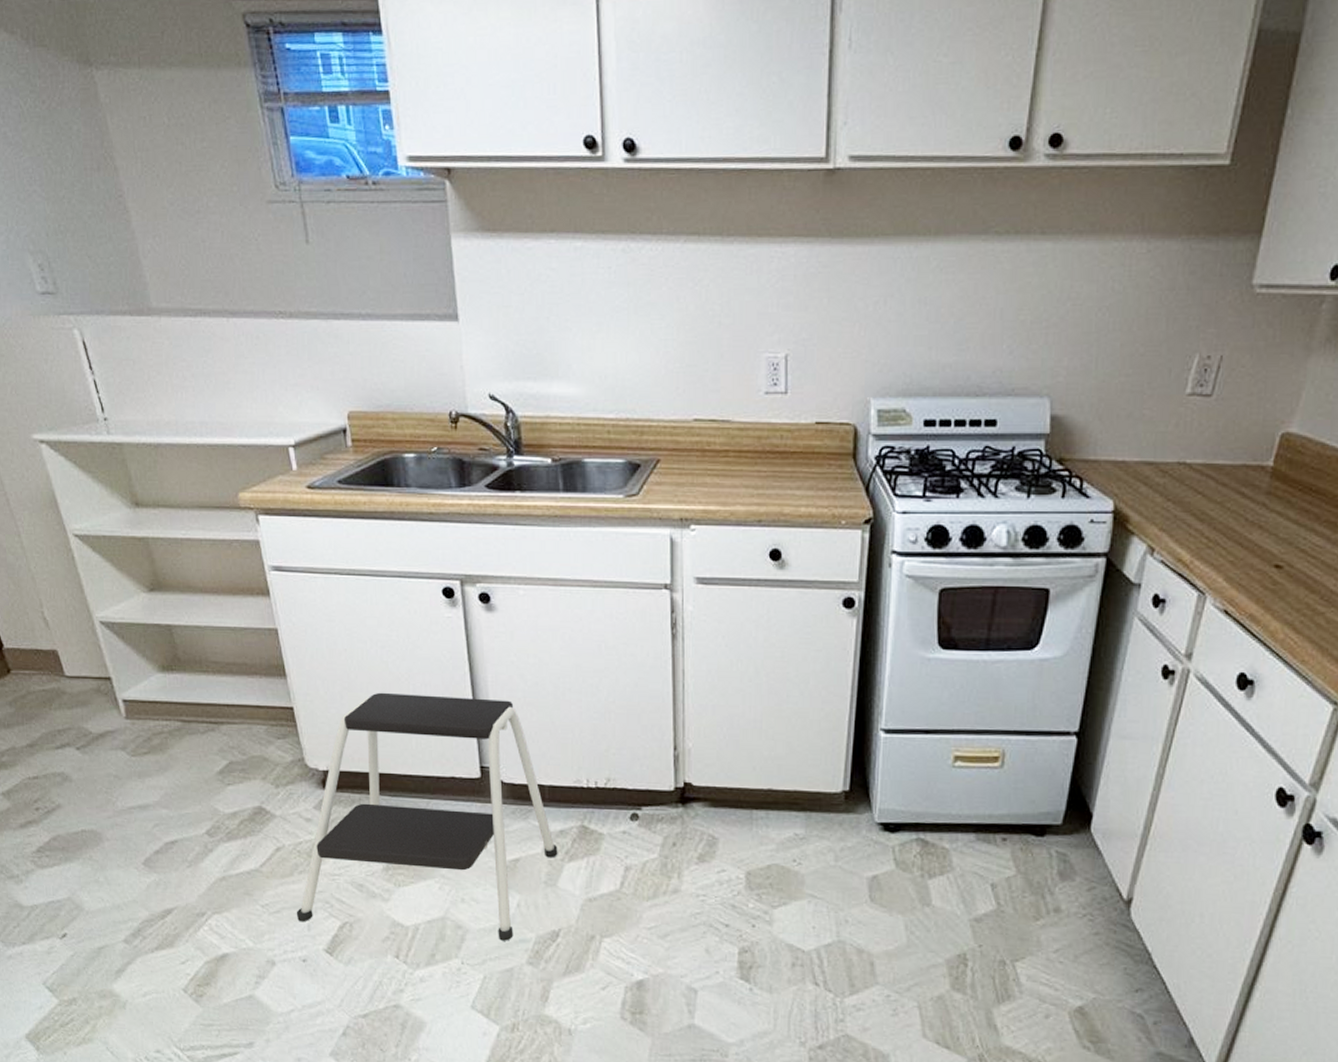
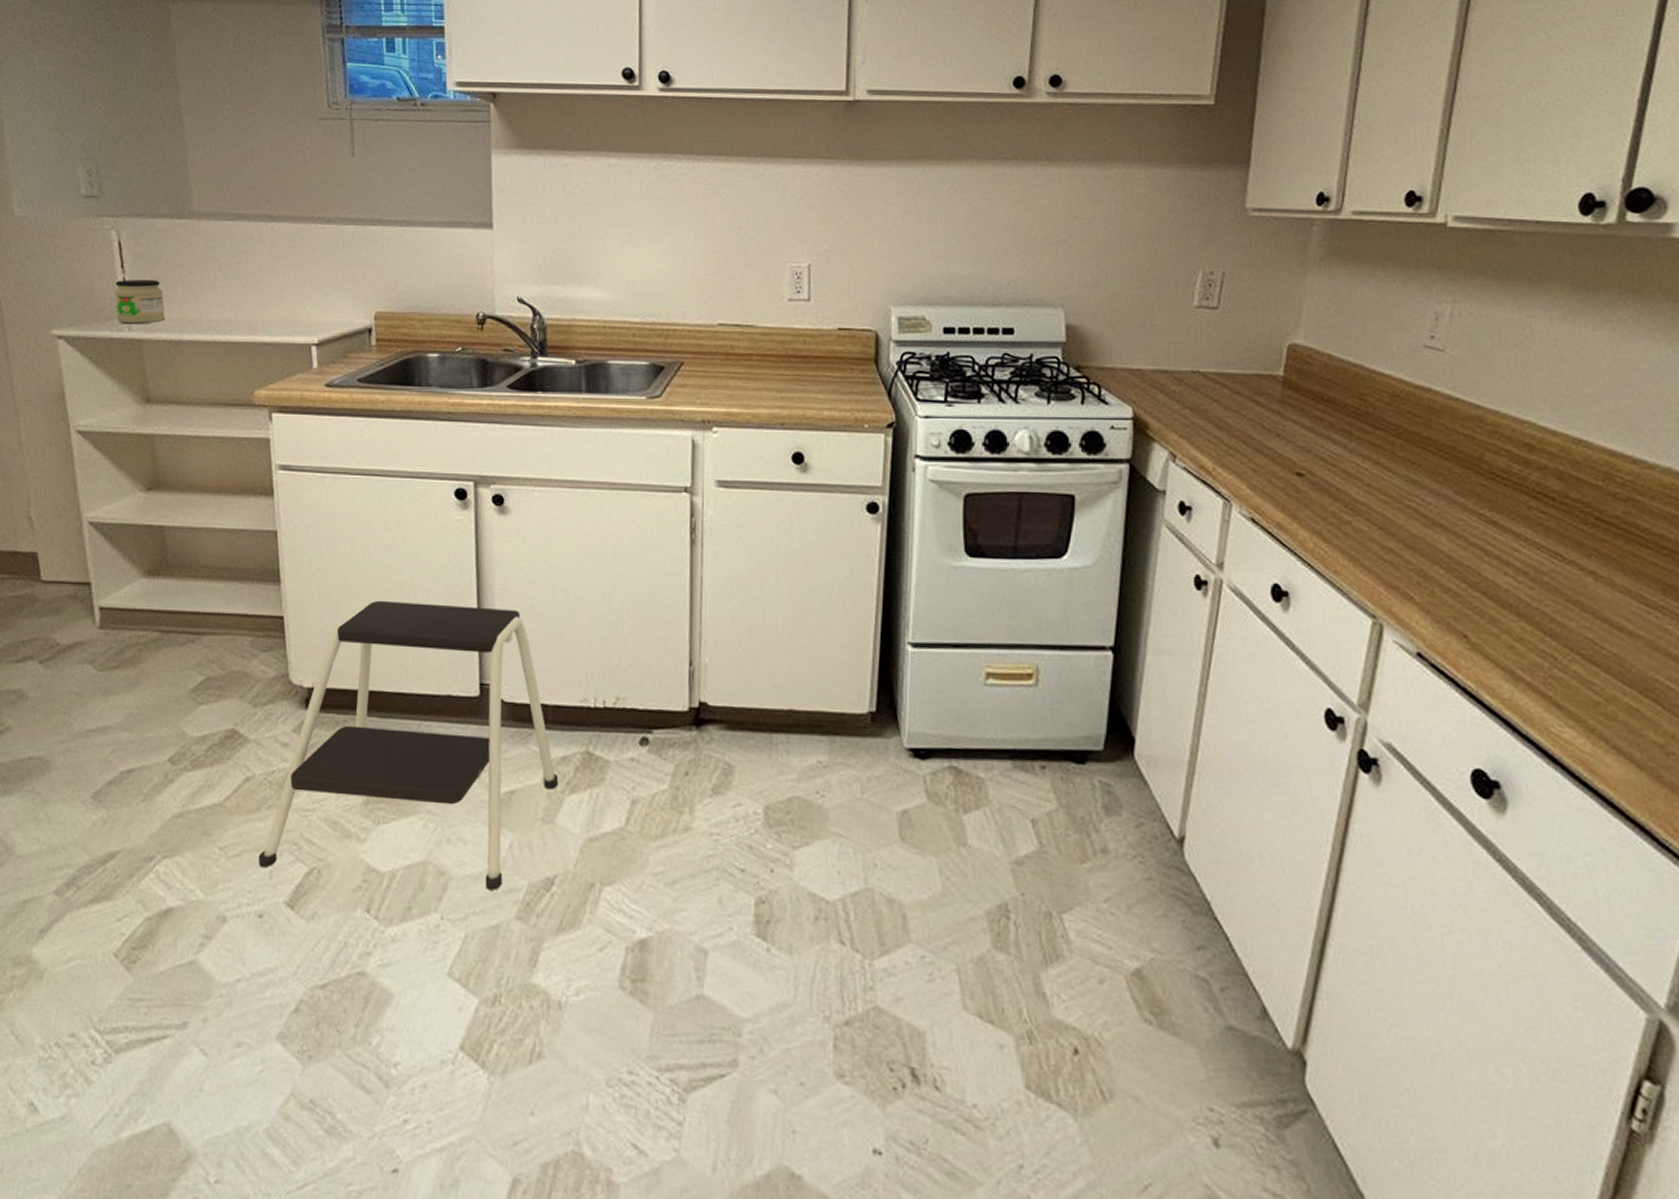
jar: none [87,381,142,427] -> present [114,280,166,324]

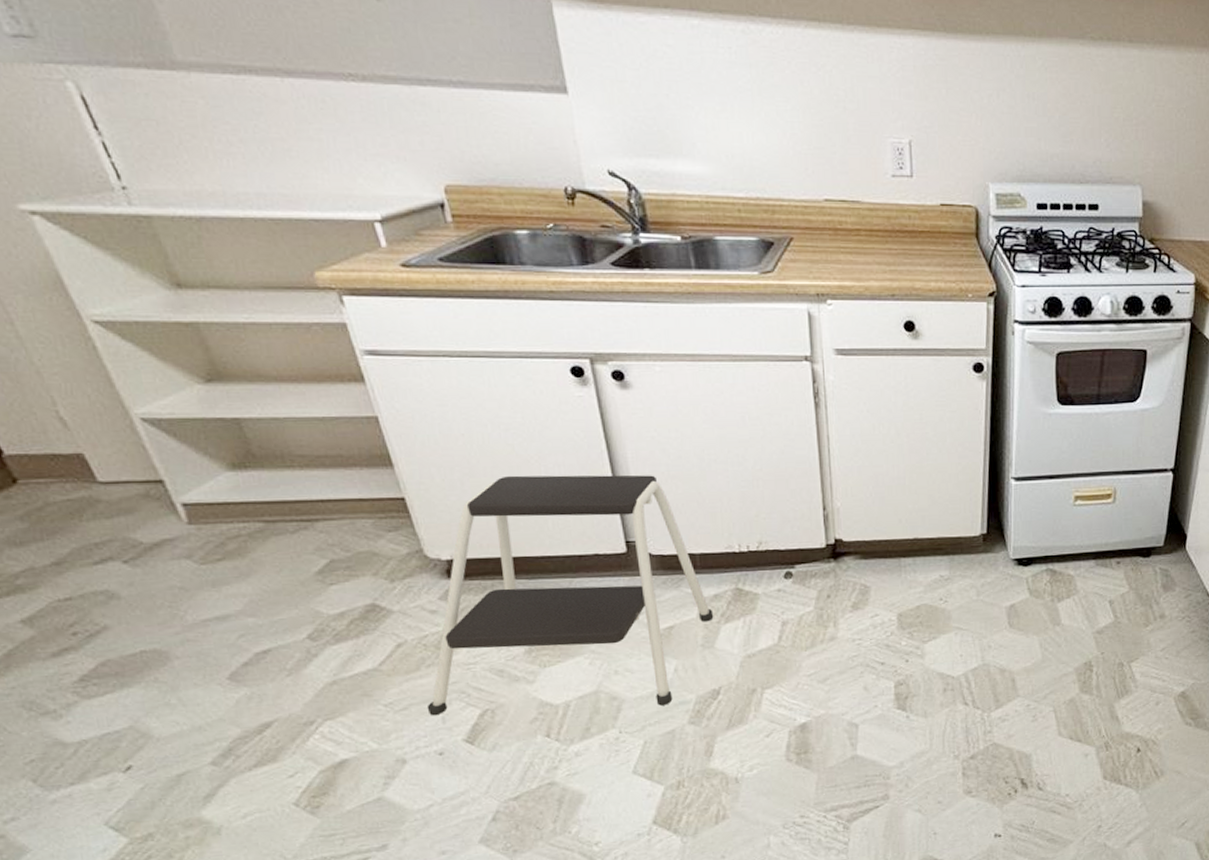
jar: present [114,280,166,324] -> none [92,144,176,198]

